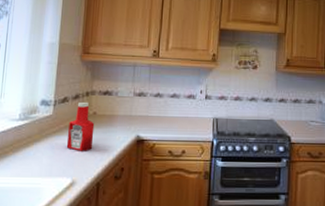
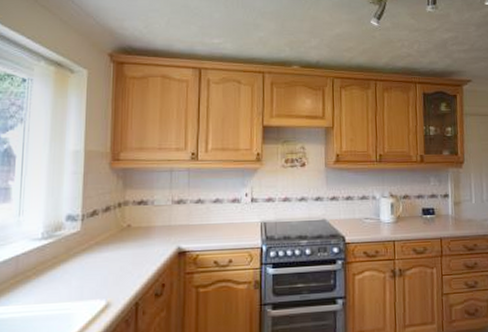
ketchup bottle: present [66,101,95,151] -> none [98,213,130,269]

